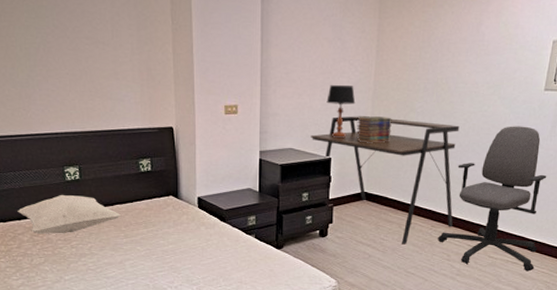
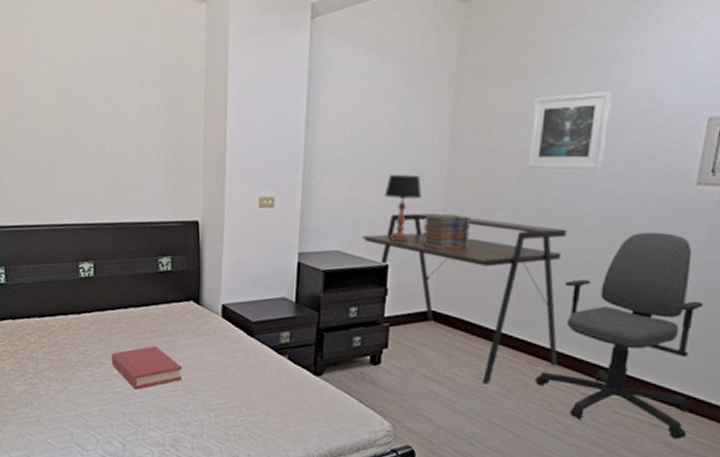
cushion: present [17,194,121,234] -> none [27,292,134,338]
hardback book: none [102,236,167,273] -> present [111,346,182,390]
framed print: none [431,19,490,80] -> present [526,91,612,170]

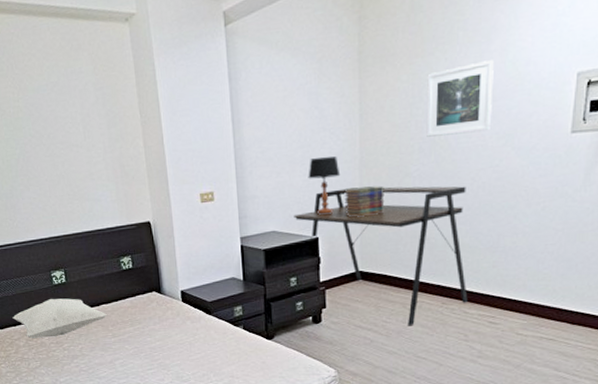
cushion: none [27,292,134,338] -> present [12,298,107,338]
hardback book: present [111,346,182,390] -> none [92,334,156,373]
office chair: present [535,231,704,440] -> none [451,177,584,349]

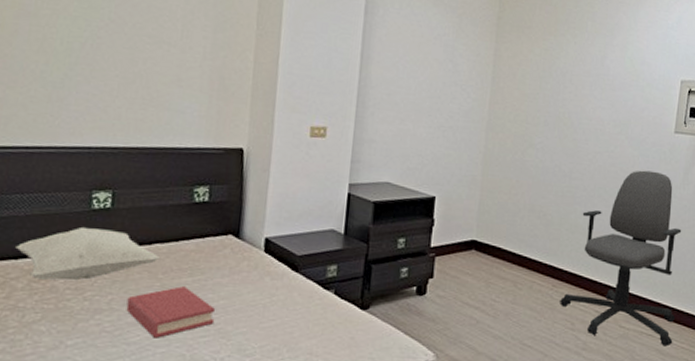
hardback book: none [92,334,156,373] -> present [126,286,215,338]
desk: present [294,186,468,326] -> none [412,148,584,308]
table lamp: present [308,156,341,216] -> none [433,111,467,174]
book stack: present [344,186,385,217] -> none [466,149,508,182]
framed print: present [426,60,494,137] -> none [552,52,615,117]
office chair: none [451,177,584,349] -> present [560,170,682,347]

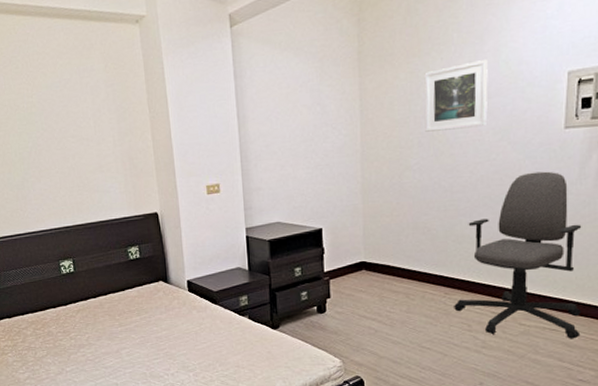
cushion: present [15,226,160,281] -> none [20,287,114,327]
hardback book: present [126,286,215,338] -> none [99,323,162,362]
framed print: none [552,52,615,117] -> present [424,60,488,132]

